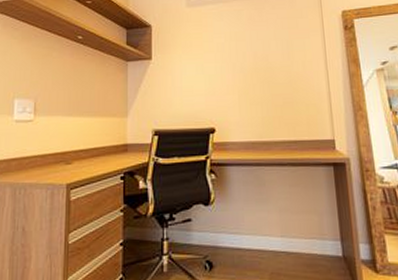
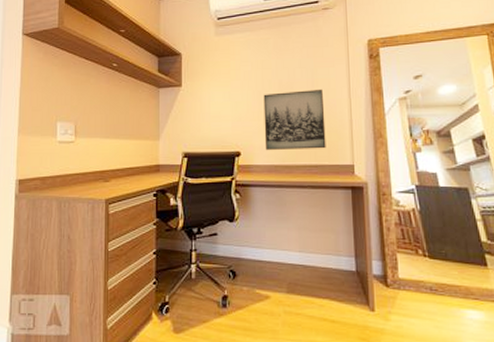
wall art: none [238,60,305,126] -> present [263,89,326,150]

